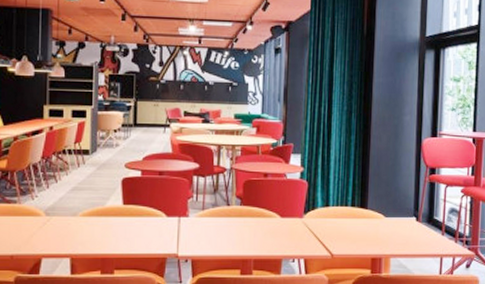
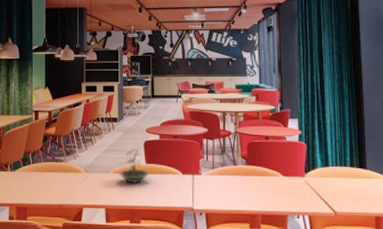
terrarium: none [88,187,129,228] -> present [118,149,151,183]

